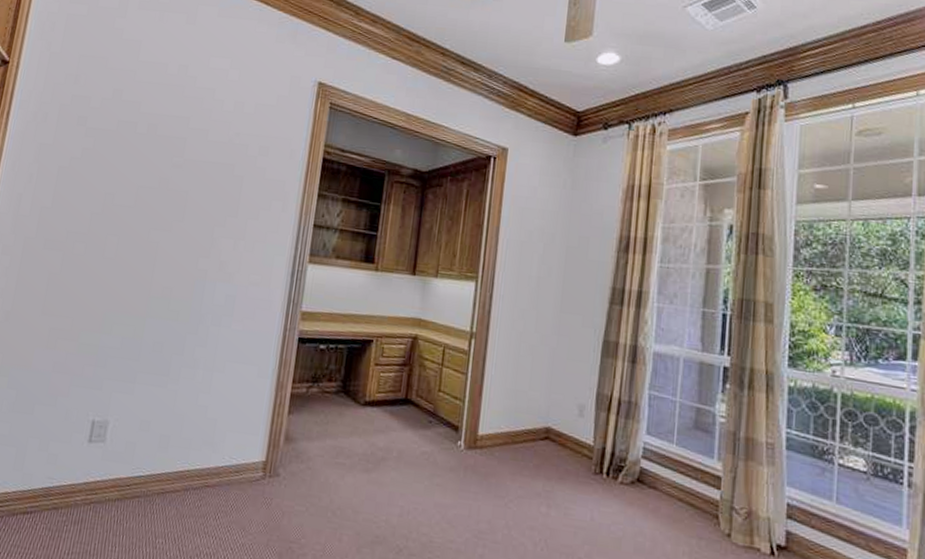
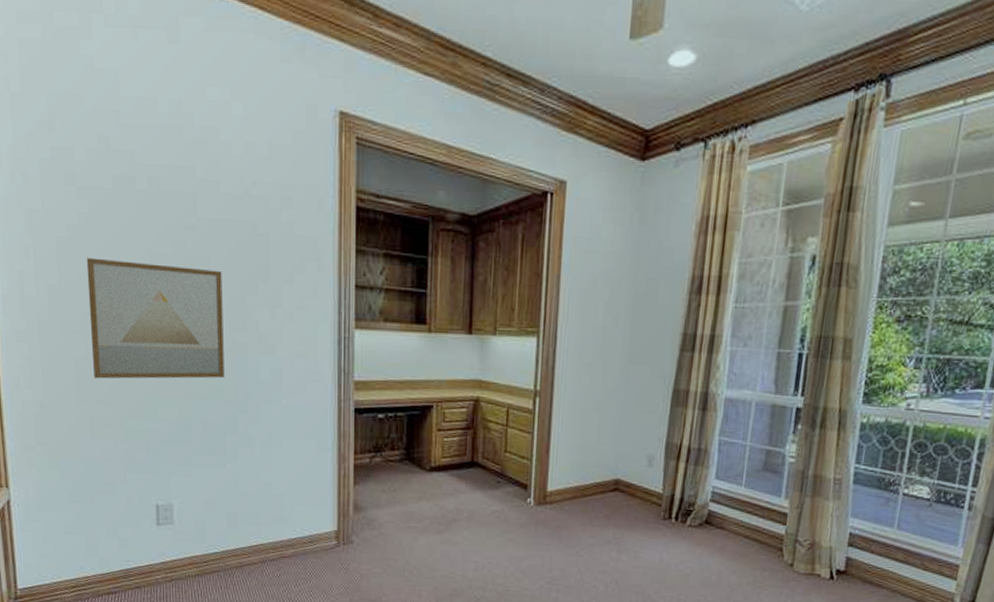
wall art: none [62,185,197,301] -> present [86,257,224,379]

